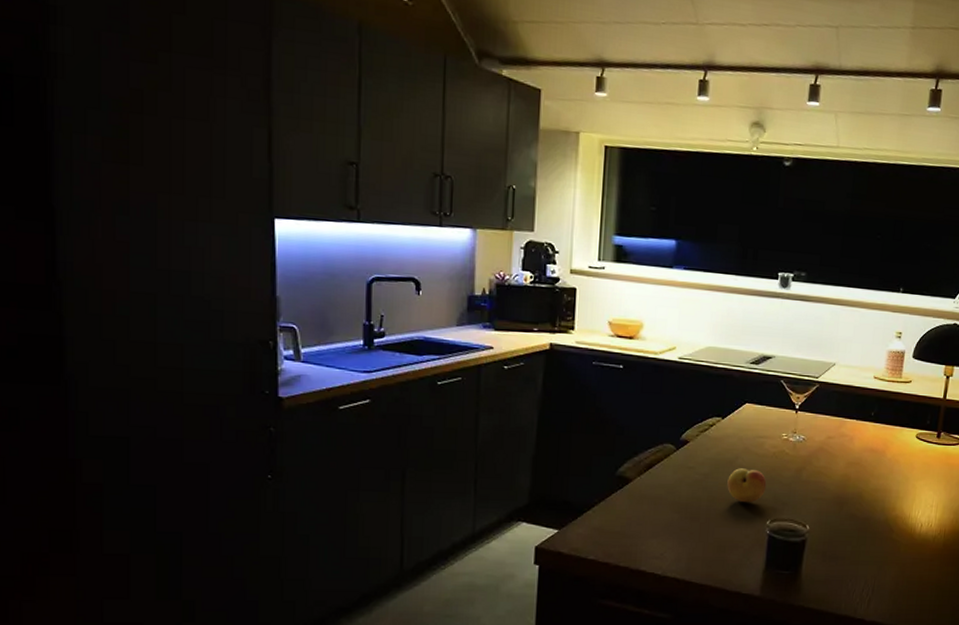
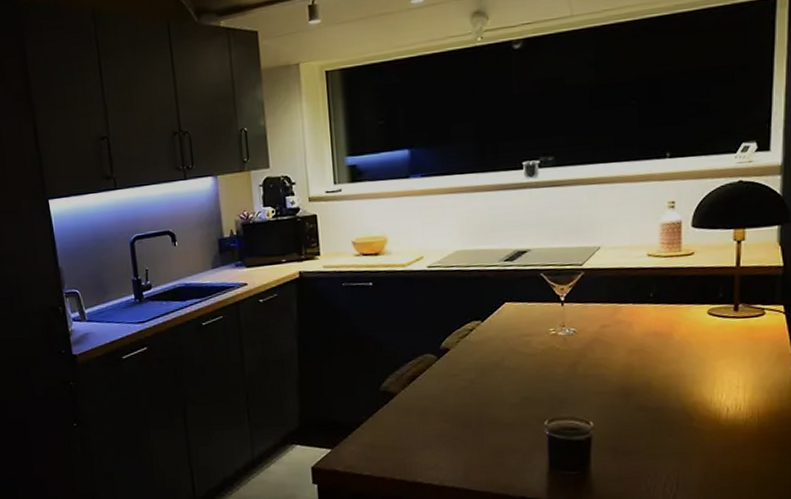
fruit: present [727,468,767,503] -> none [496,369,539,405]

